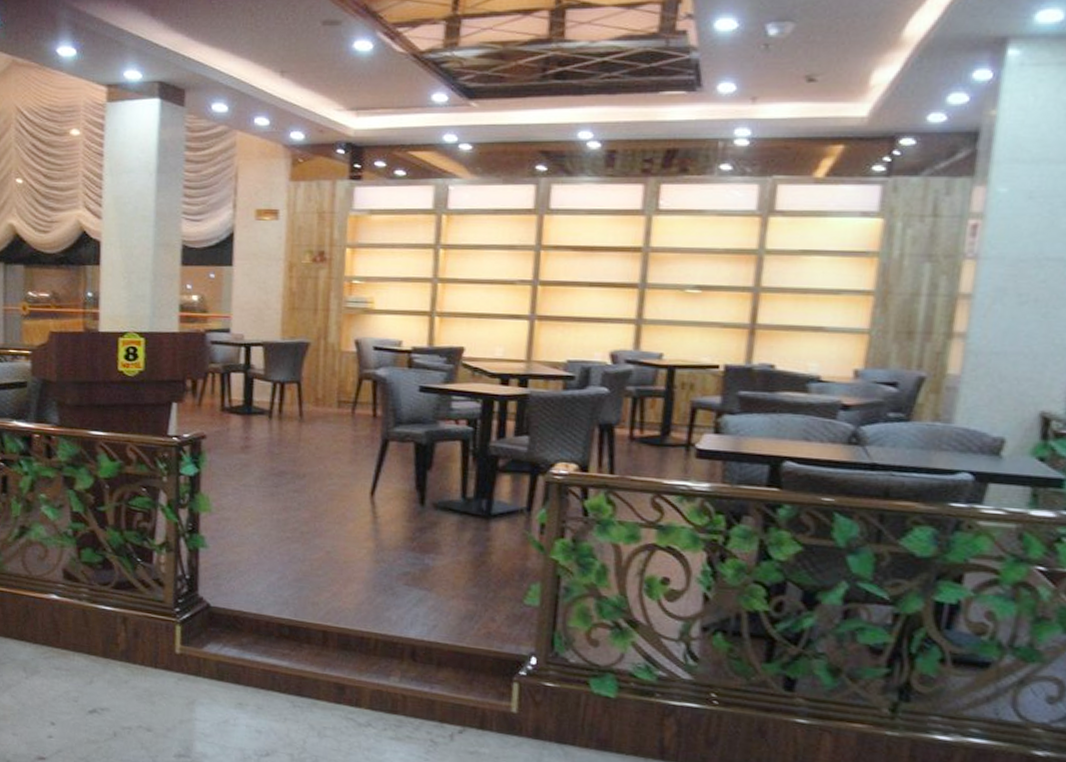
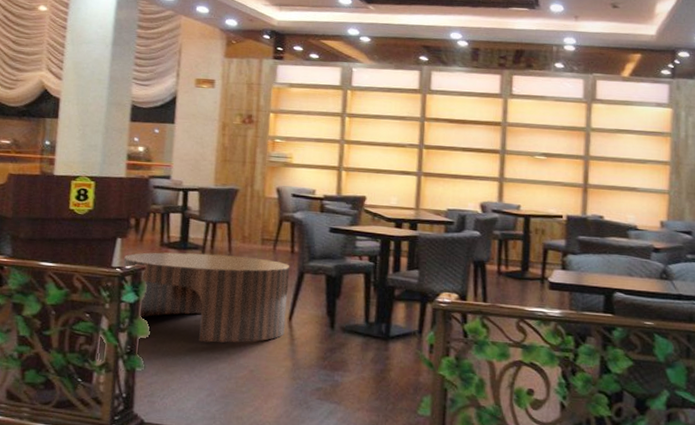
coffee table: none [181,418,372,521] -> present [123,252,290,343]

